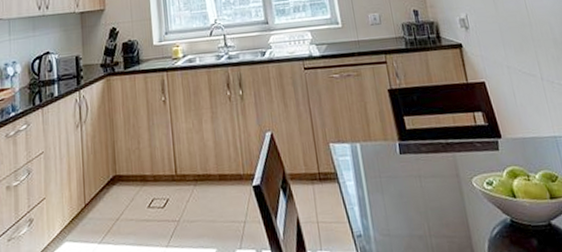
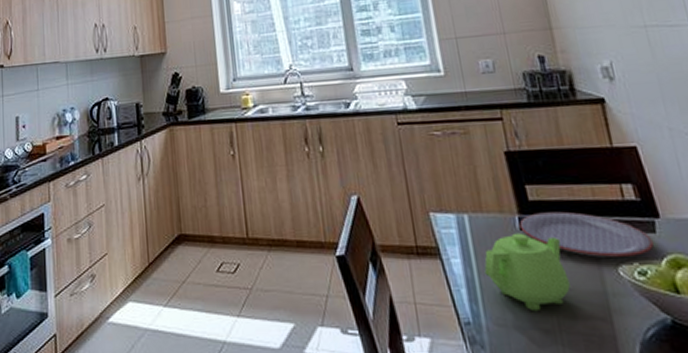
teapot: none [372,156,438,222] -> present [484,232,571,312]
plate: none [399,137,498,173] -> present [519,211,654,257]

